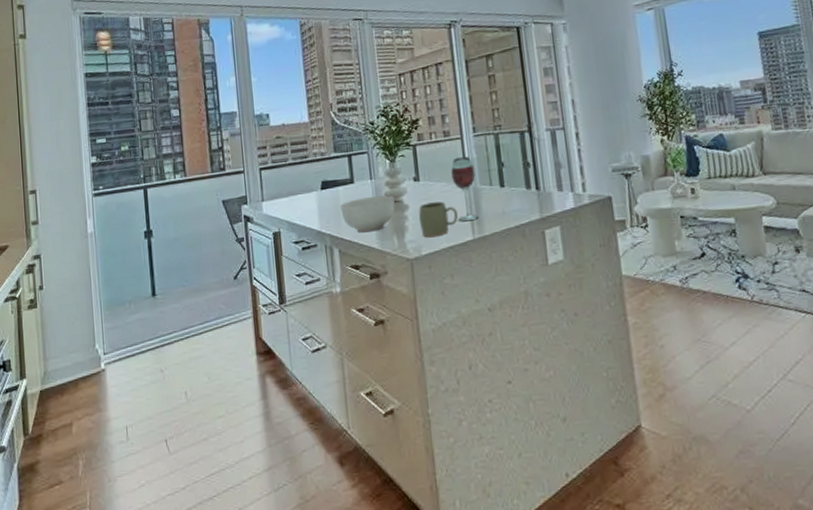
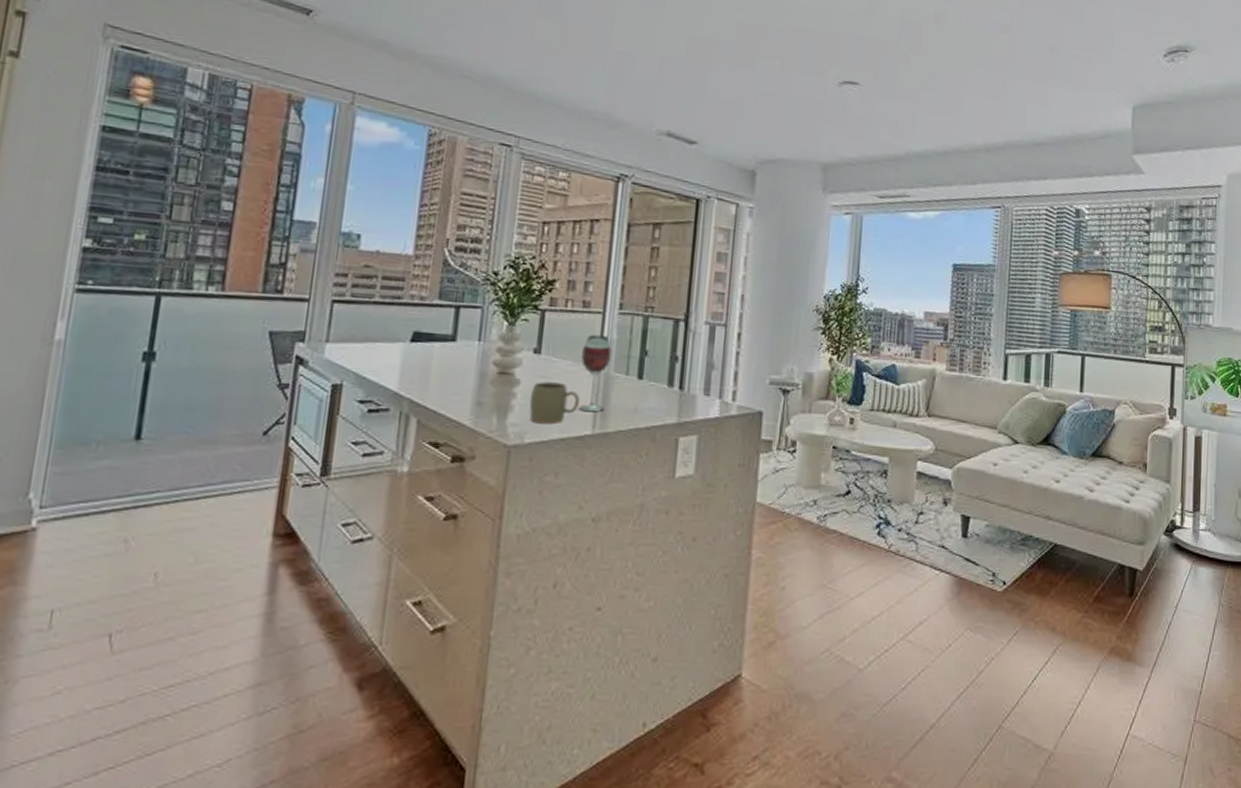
bowl: present [340,195,395,233] -> none [430,361,506,405]

